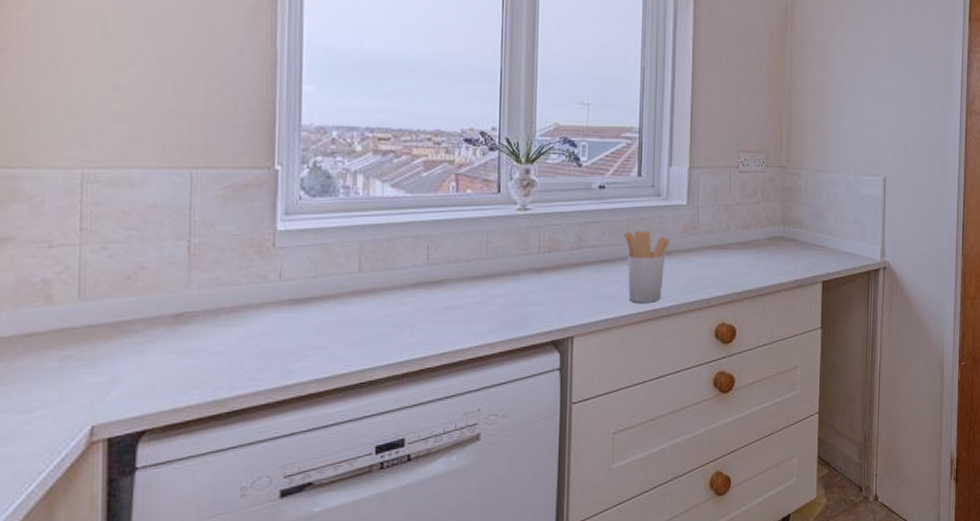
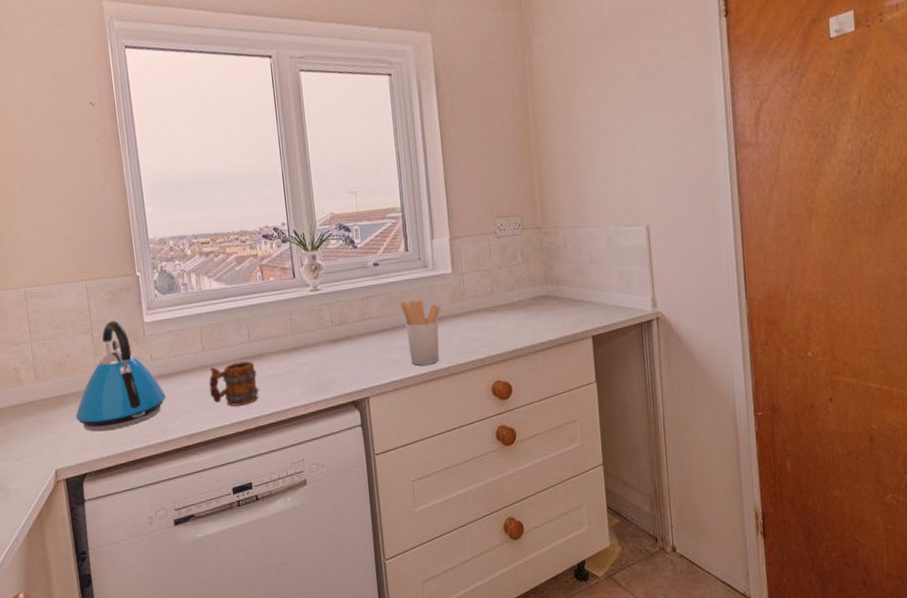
kettle: none [140,225,295,373] -> present [75,321,166,432]
mug: none [362,288,432,344] -> present [209,361,259,407]

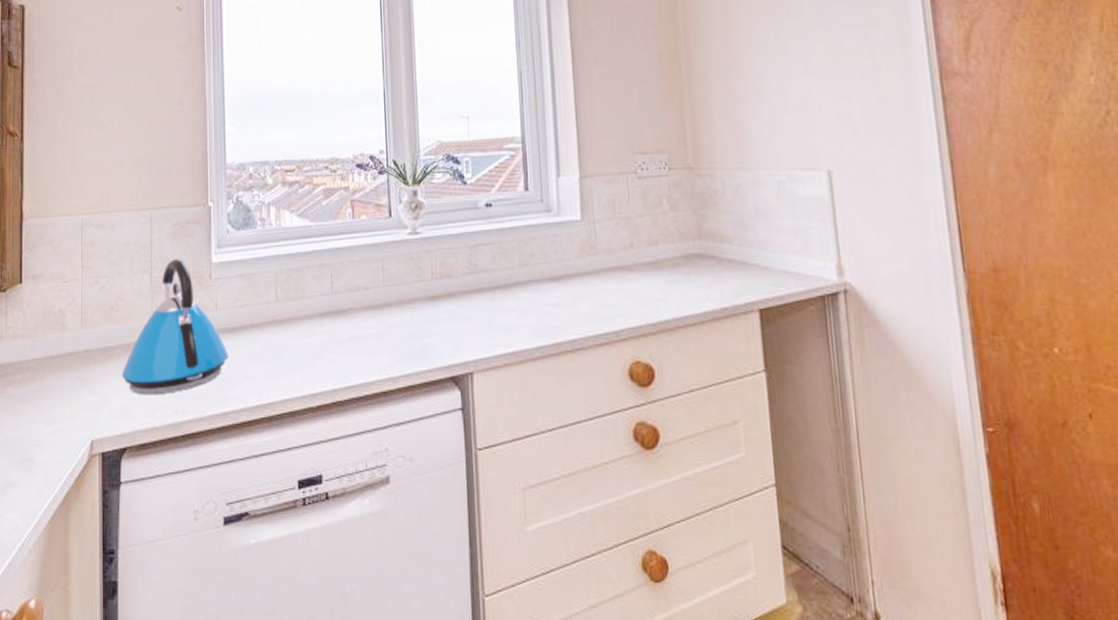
mug: present [209,361,259,407] -> none [281,317,339,375]
utensil holder: present [399,300,442,366] -> none [515,252,567,335]

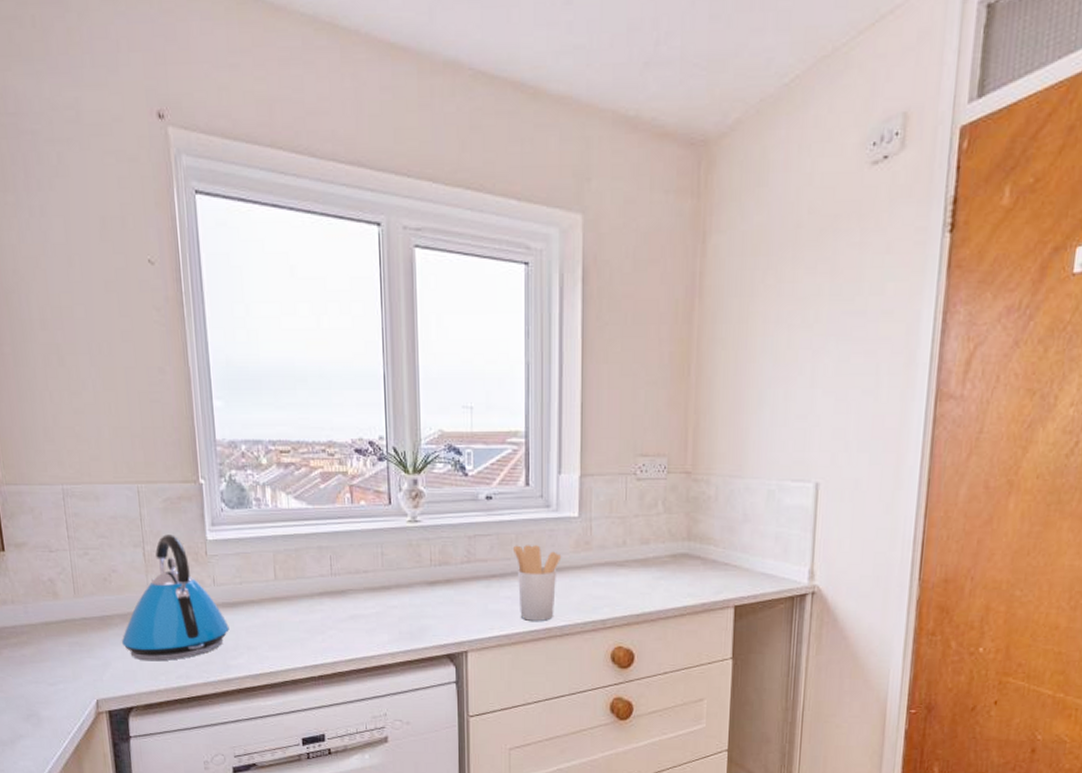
utensil holder: none [515,252,567,335] -> present [512,545,562,621]

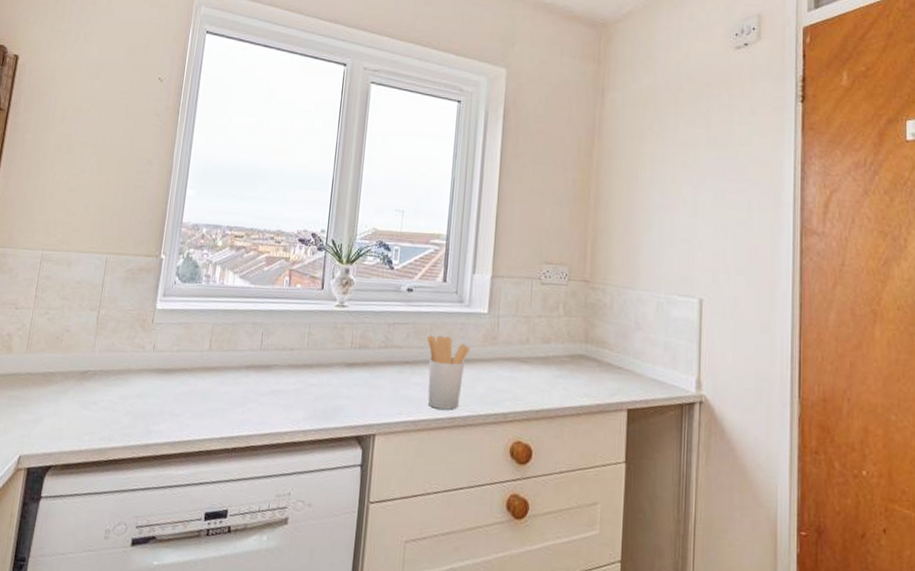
kettle: present [121,534,229,662] -> none [57,301,159,421]

